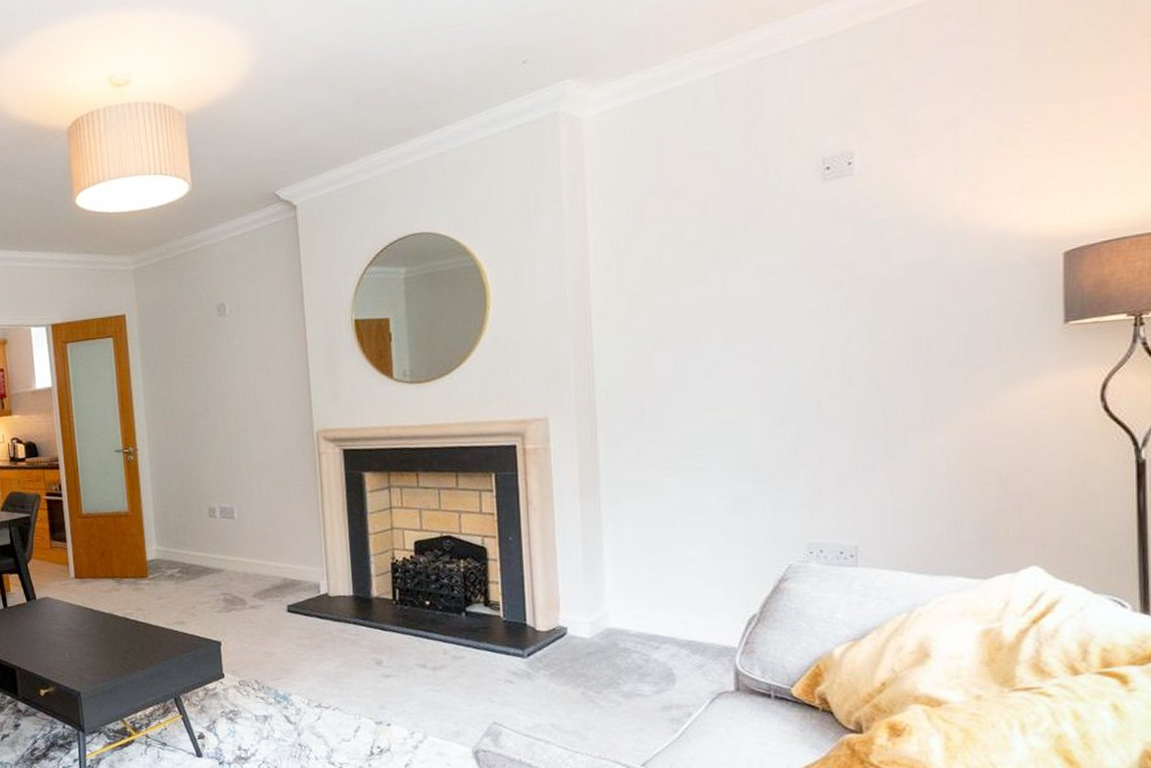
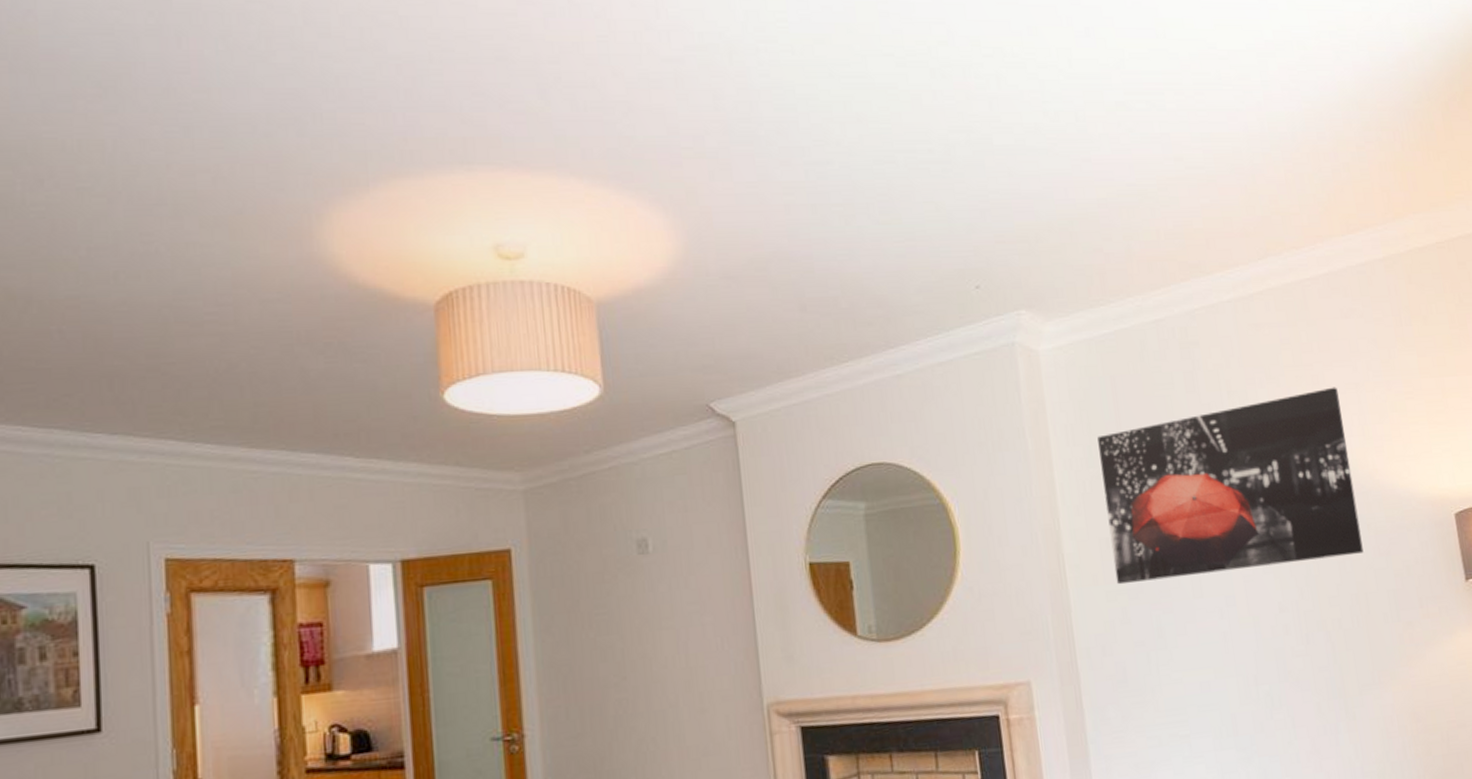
wall art: none [637,124,934,333] -> present [1097,387,1364,585]

